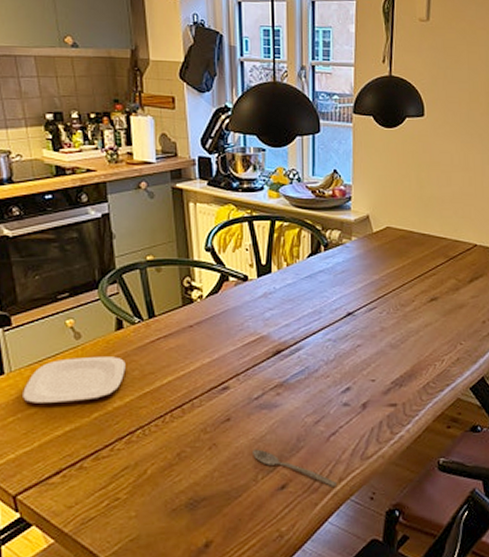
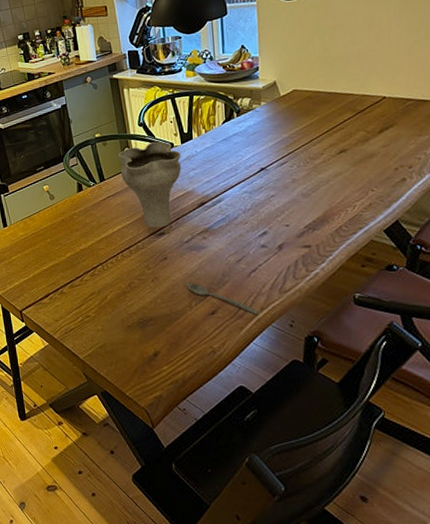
plate: present [23,356,126,405] -> none [20,211,87,248]
vase: none [175,273,256,381] -> present [118,142,182,228]

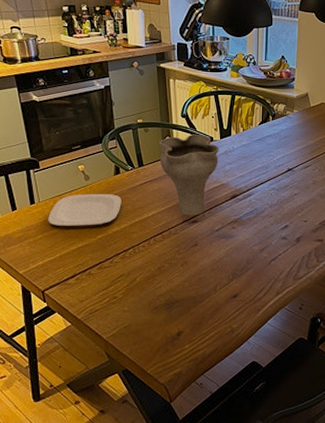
plate: none [20,211,87,248] -> present [48,194,122,227]
spoon: present [185,282,260,315] -> none [212,268,276,299]

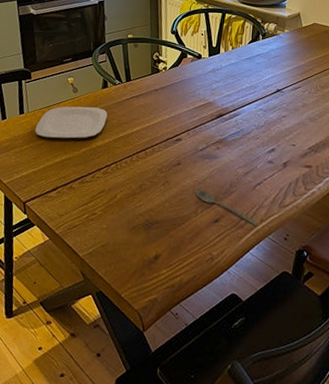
vase: present [158,135,219,216] -> none [147,51,207,134]
spoon: none [212,268,276,299] -> present [194,189,259,226]

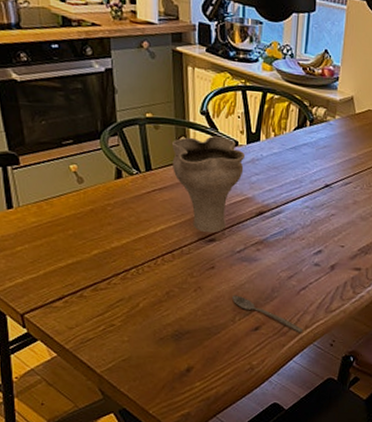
plate: present [35,106,107,139] -> none [30,199,123,239]
vase: none [147,51,207,134] -> present [171,136,245,234]

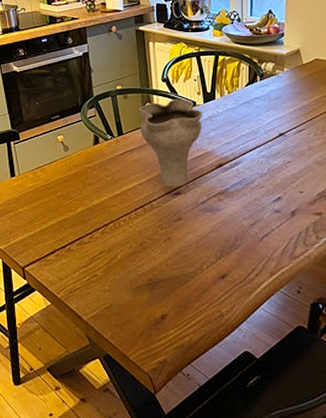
spoon: present [231,295,304,333] -> none [198,244,269,280]

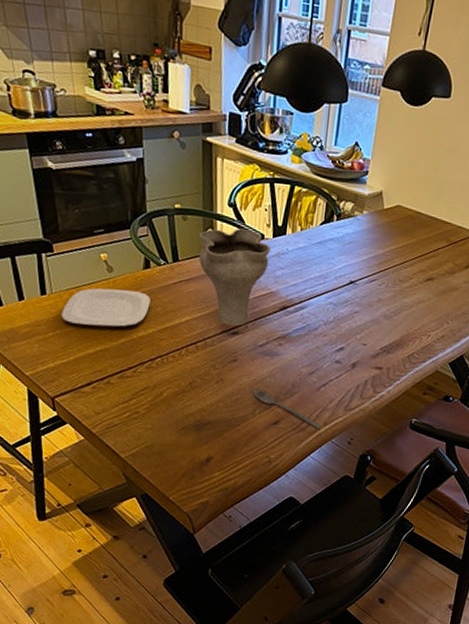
plate: none [28,165,101,200] -> present [61,288,151,328]
spoon: none [198,244,269,280] -> present [252,388,322,430]

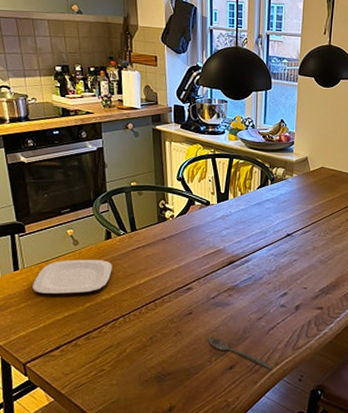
vase: present [198,229,270,327] -> none [152,198,216,283]

